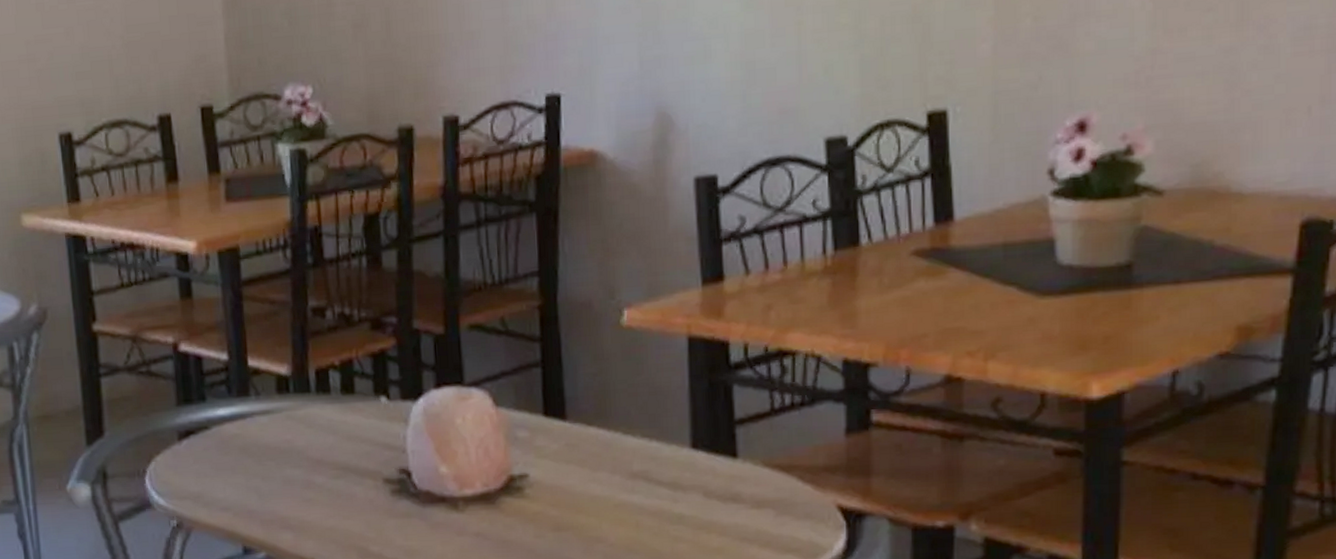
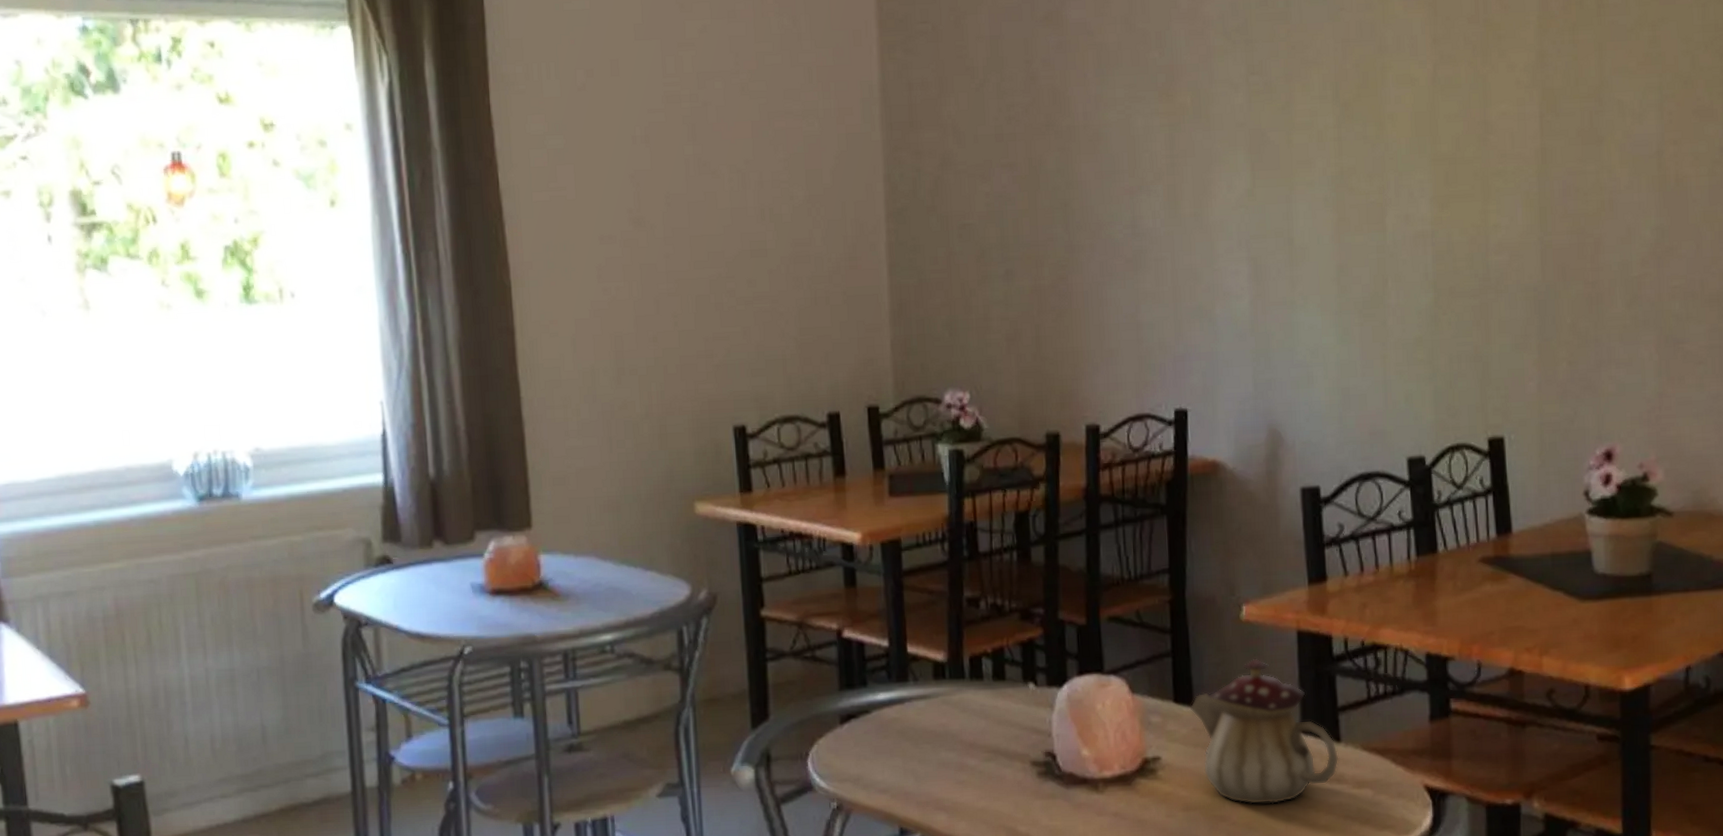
teapot: none [561,367,736,525] -> present [1189,658,1339,805]

